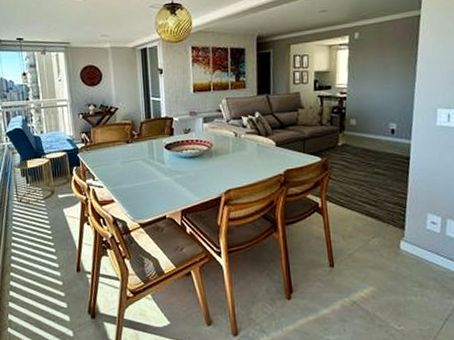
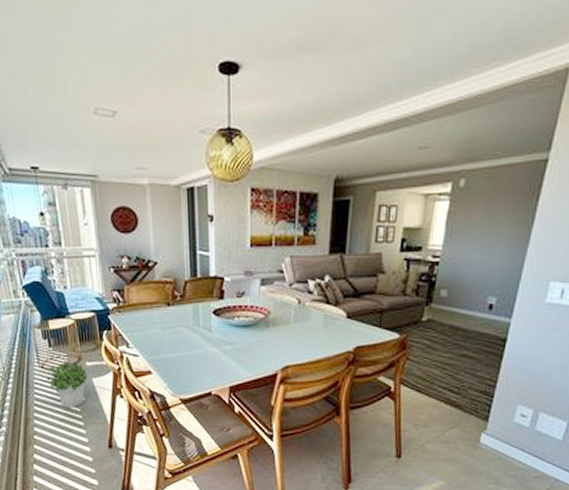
potted plant: none [24,194,59,237] -> present [47,360,88,408]

